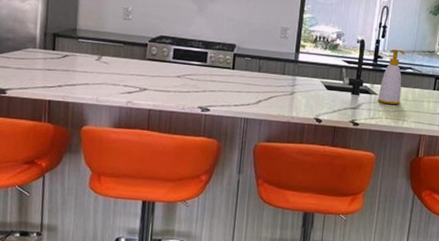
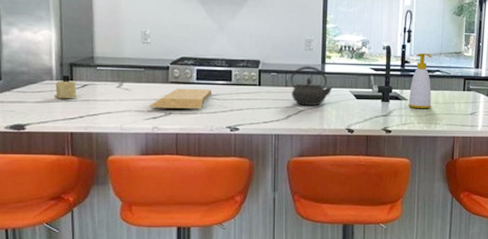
candle: none [35,45,58,68] -> present [53,75,78,99]
cutting board: none [125,65,186,87] -> present [149,88,211,109]
kettle: none [264,53,304,94] -> present [290,66,333,107]

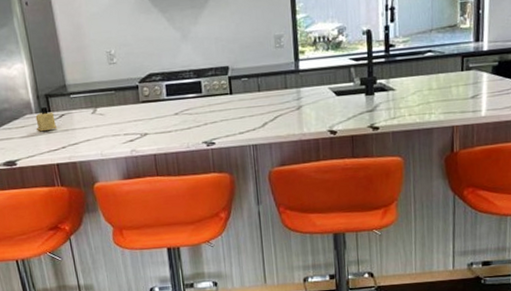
cutting board: present [149,88,211,109] -> none [124,104,183,131]
kettle: present [290,66,333,107] -> none [262,65,309,111]
soap bottle: present [408,52,432,109] -> none [396,31,424,99]

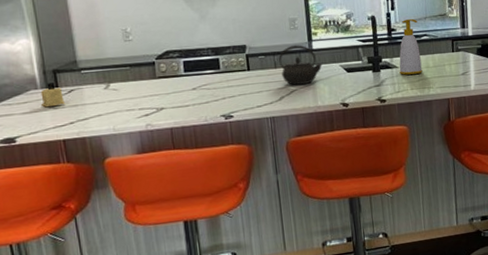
kettle: none [262,65,309,111] -> present [279,45,322,86]
soap bottle: none [396,31,424,99] -> present [399,18,423,75]

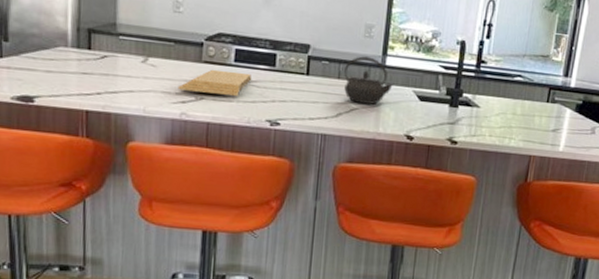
candle: present [40,83,66,108] -> none [68,42,96,71]
cutting board: none [139,80,201,106] -> present [177,69,251,96]
soap bottle: present [399,18,423,75] -> none [480,52,514,120]

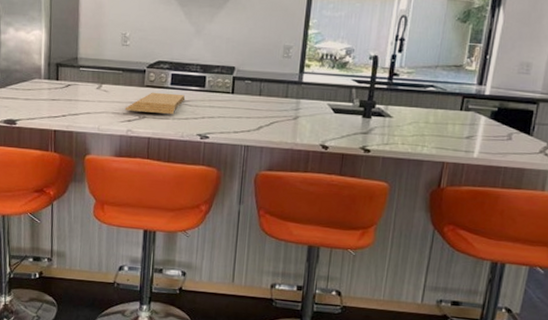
kettle: present [344,56,393,105] -> none [265,74,309,119]

